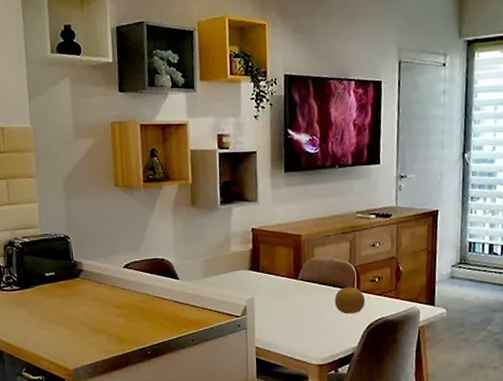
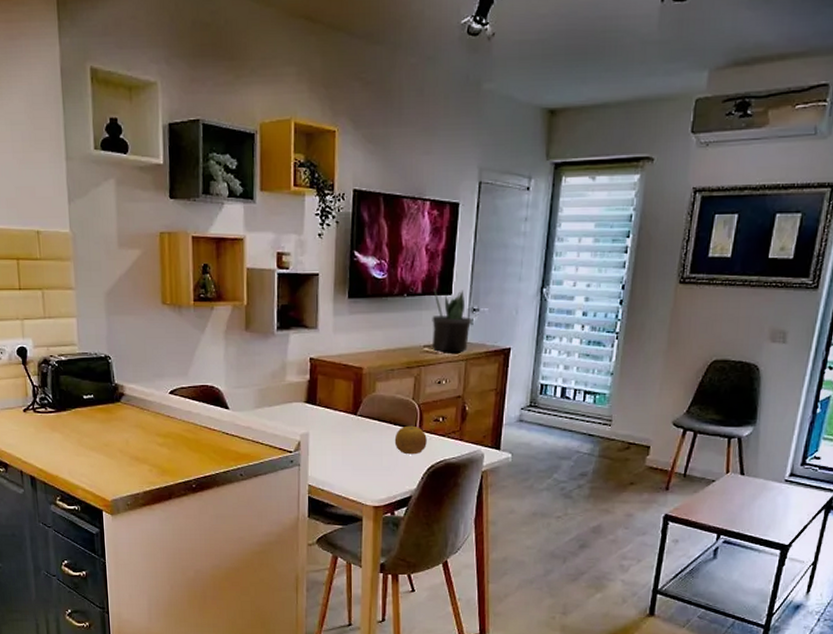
planter: none [363,159,401,218] -> present [432,289,472,353]

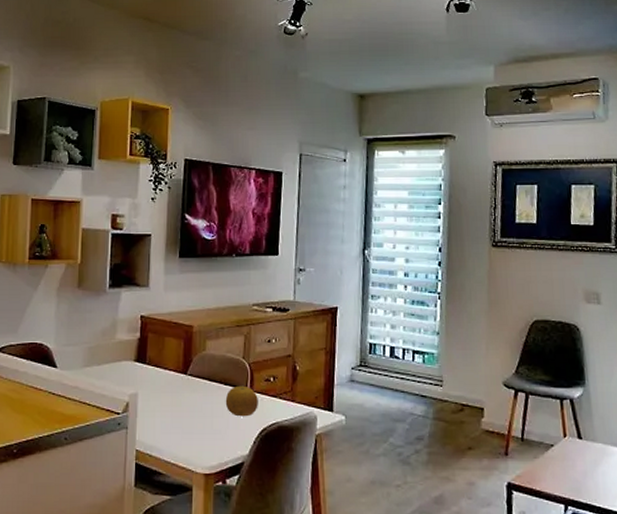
planter: present [432,289,472,353] -> none [260,249,299,312]

